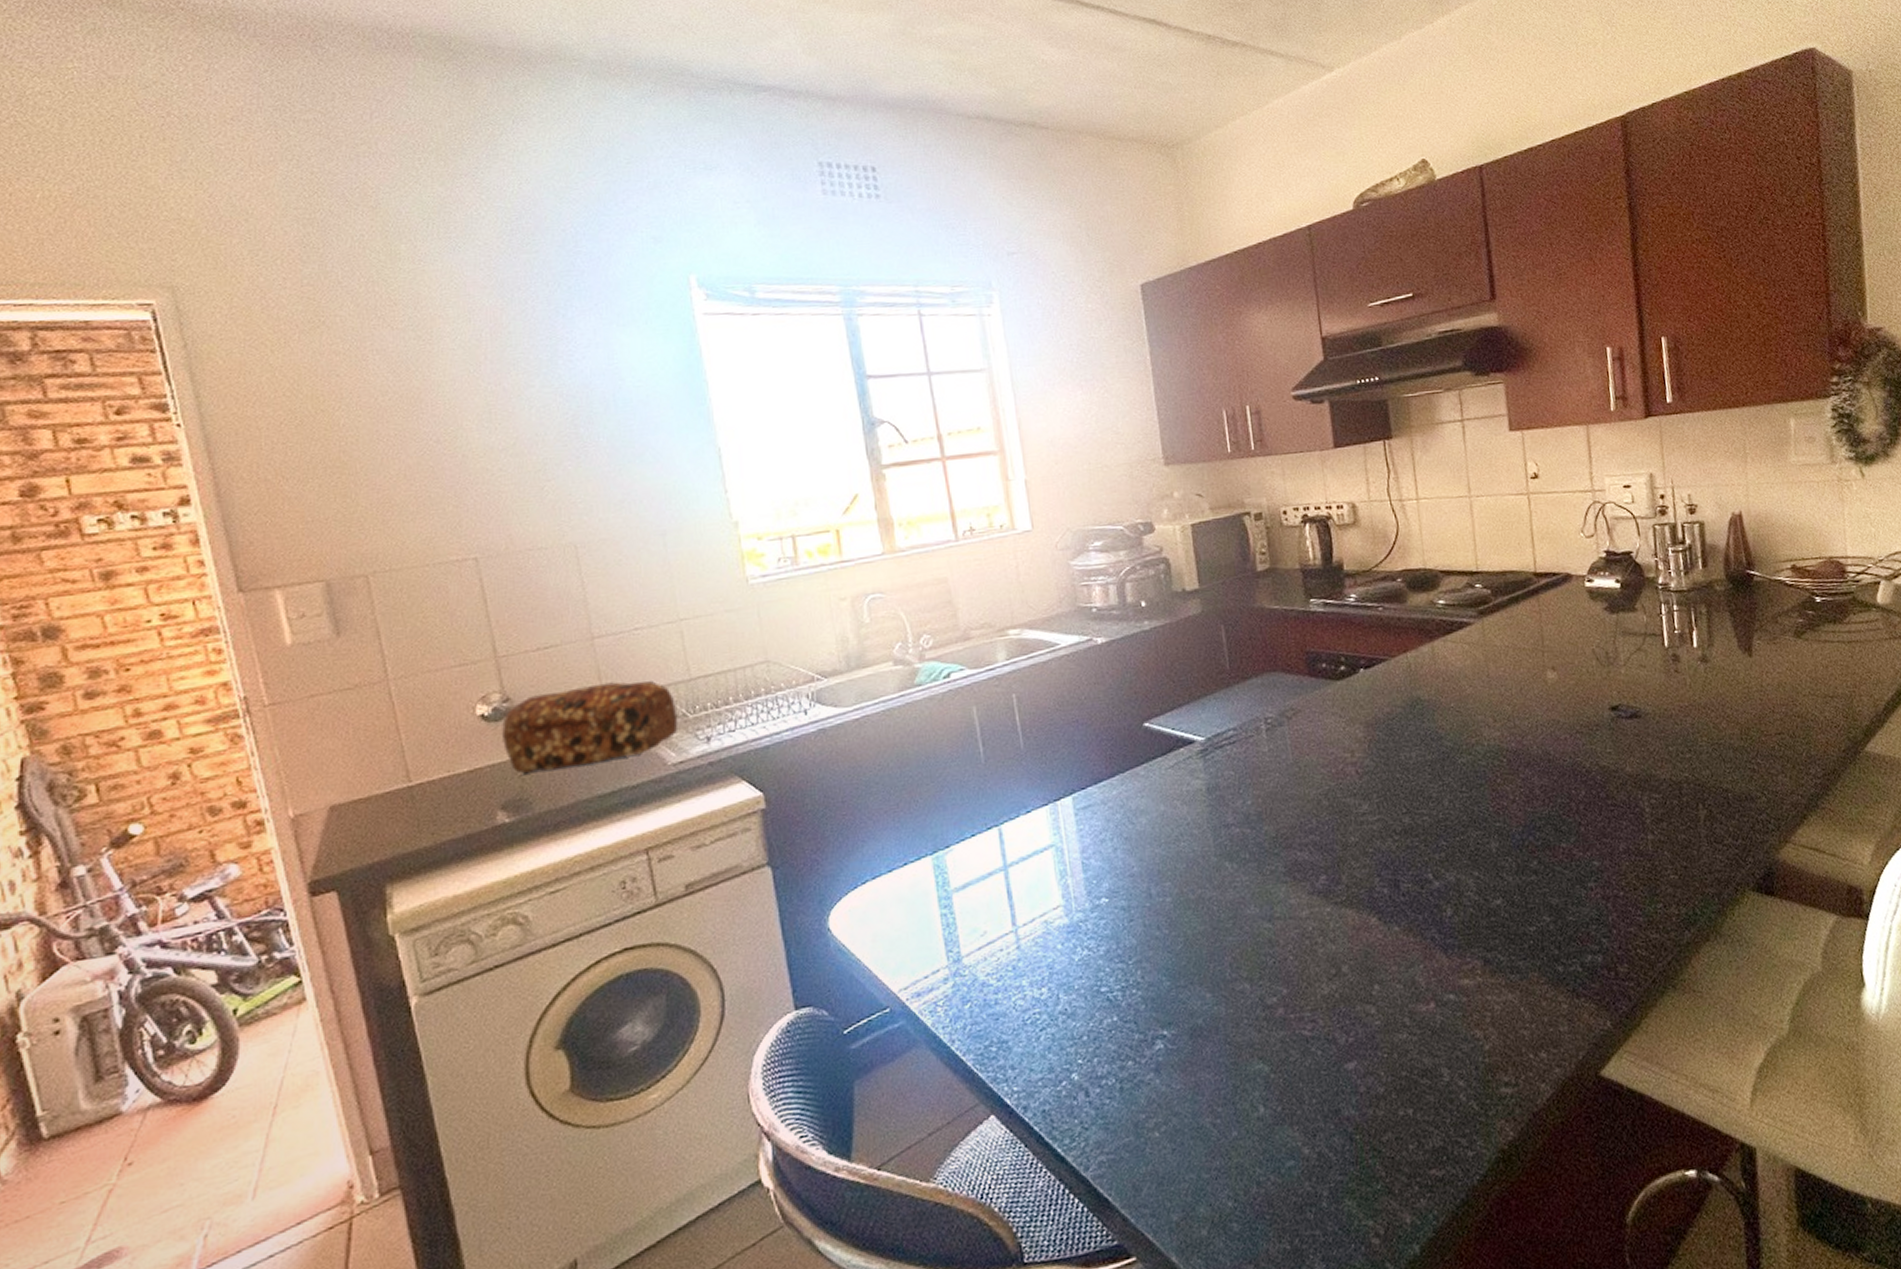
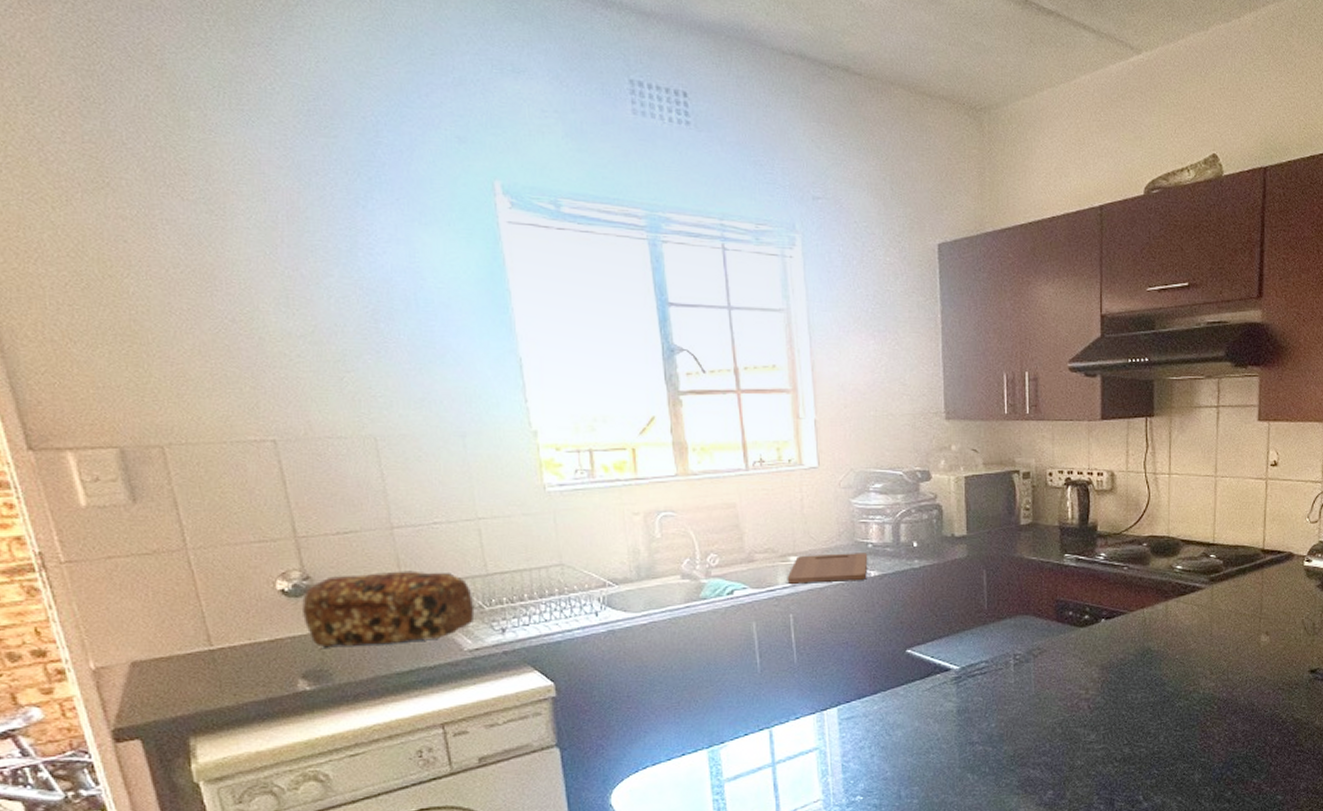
cutting board: none [1006,618,1094,660] -> present [787,553,868,584]

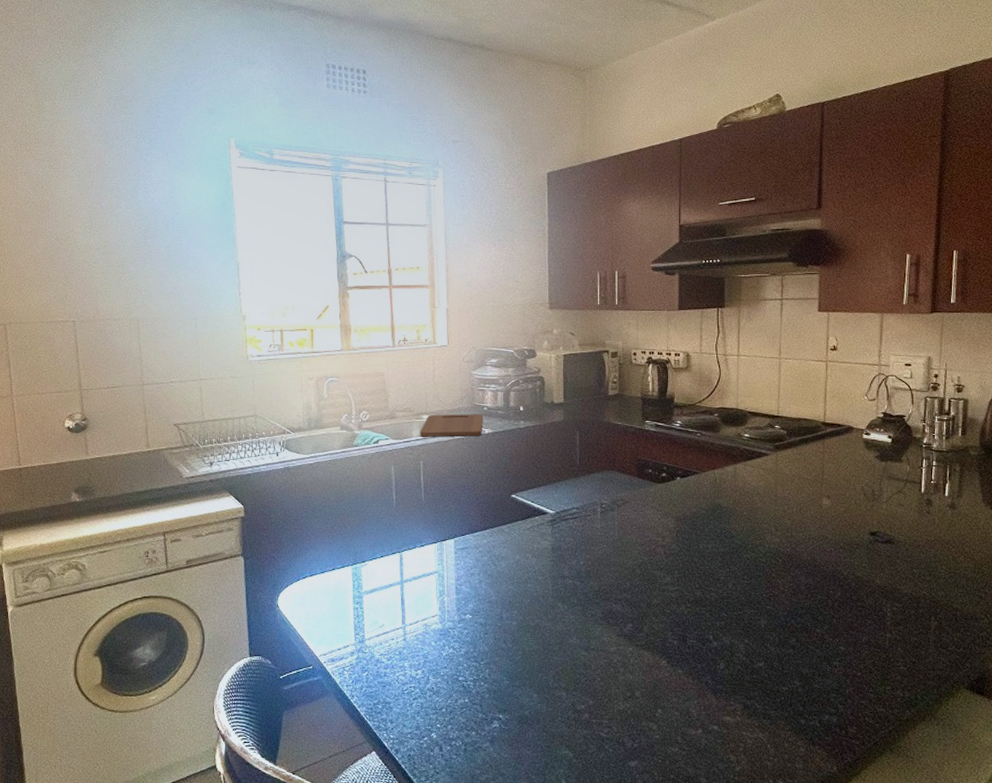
bread loaf: present [302,570,475,648] -> none [80,416,193,471]

